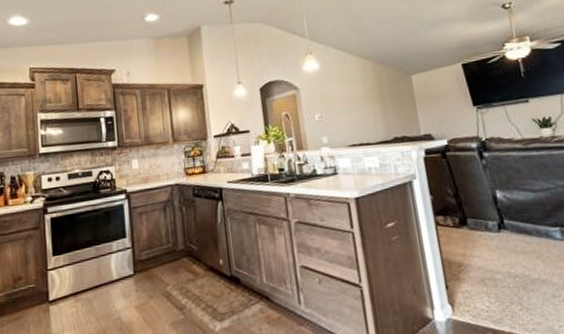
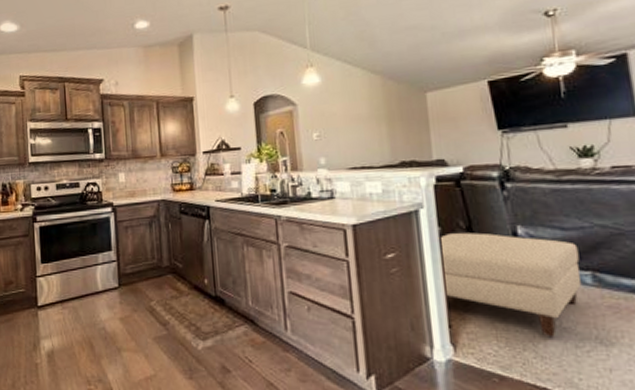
ottoman: none [430,198,553,290] -> present [438,232,581,337]

